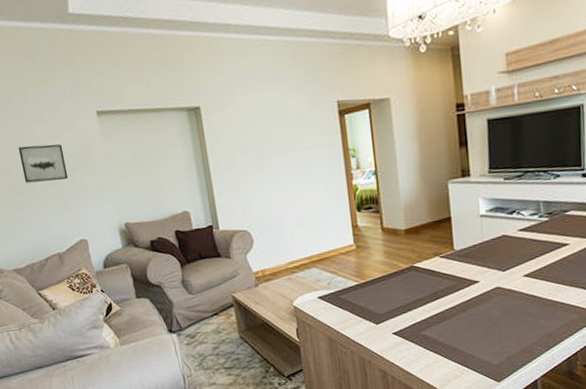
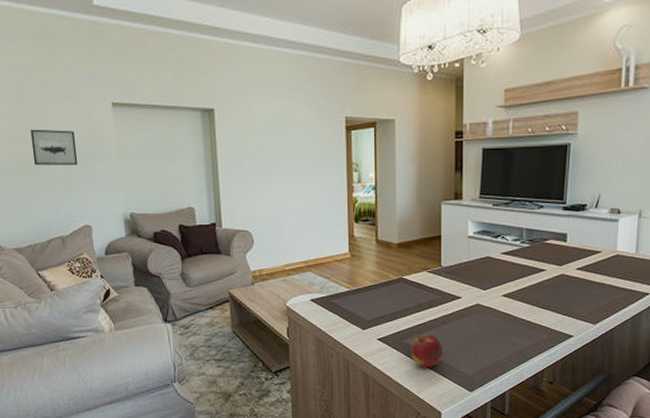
apple: none [429,323,464,361] -> present [411,334,442,368]

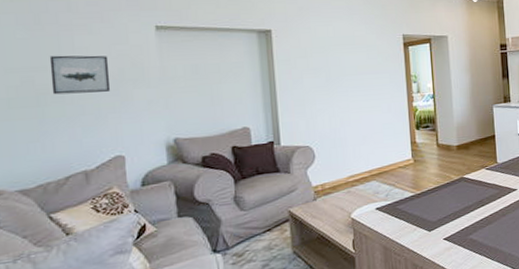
apple: present [411,334,442,368] -> none [475,227,505,261]

